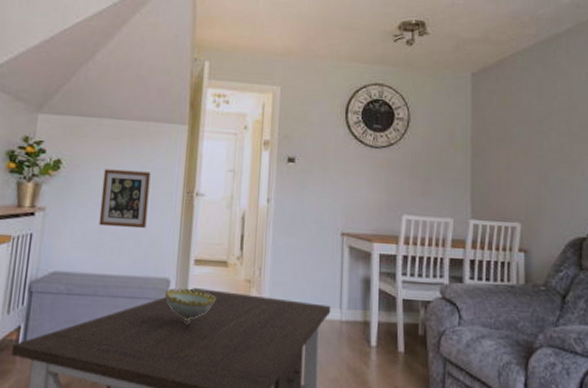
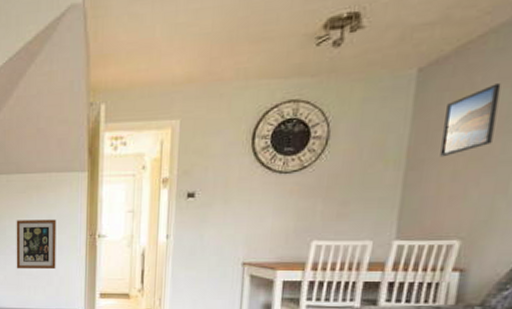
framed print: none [496,93,531,148] -> present [440,83,502,157]

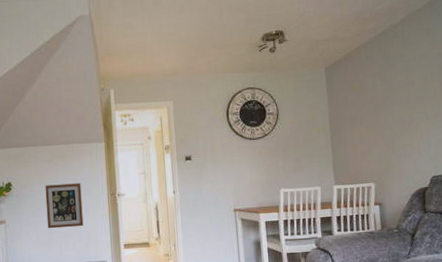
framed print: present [440,83,502,157] -> none [347,78,378,126]

